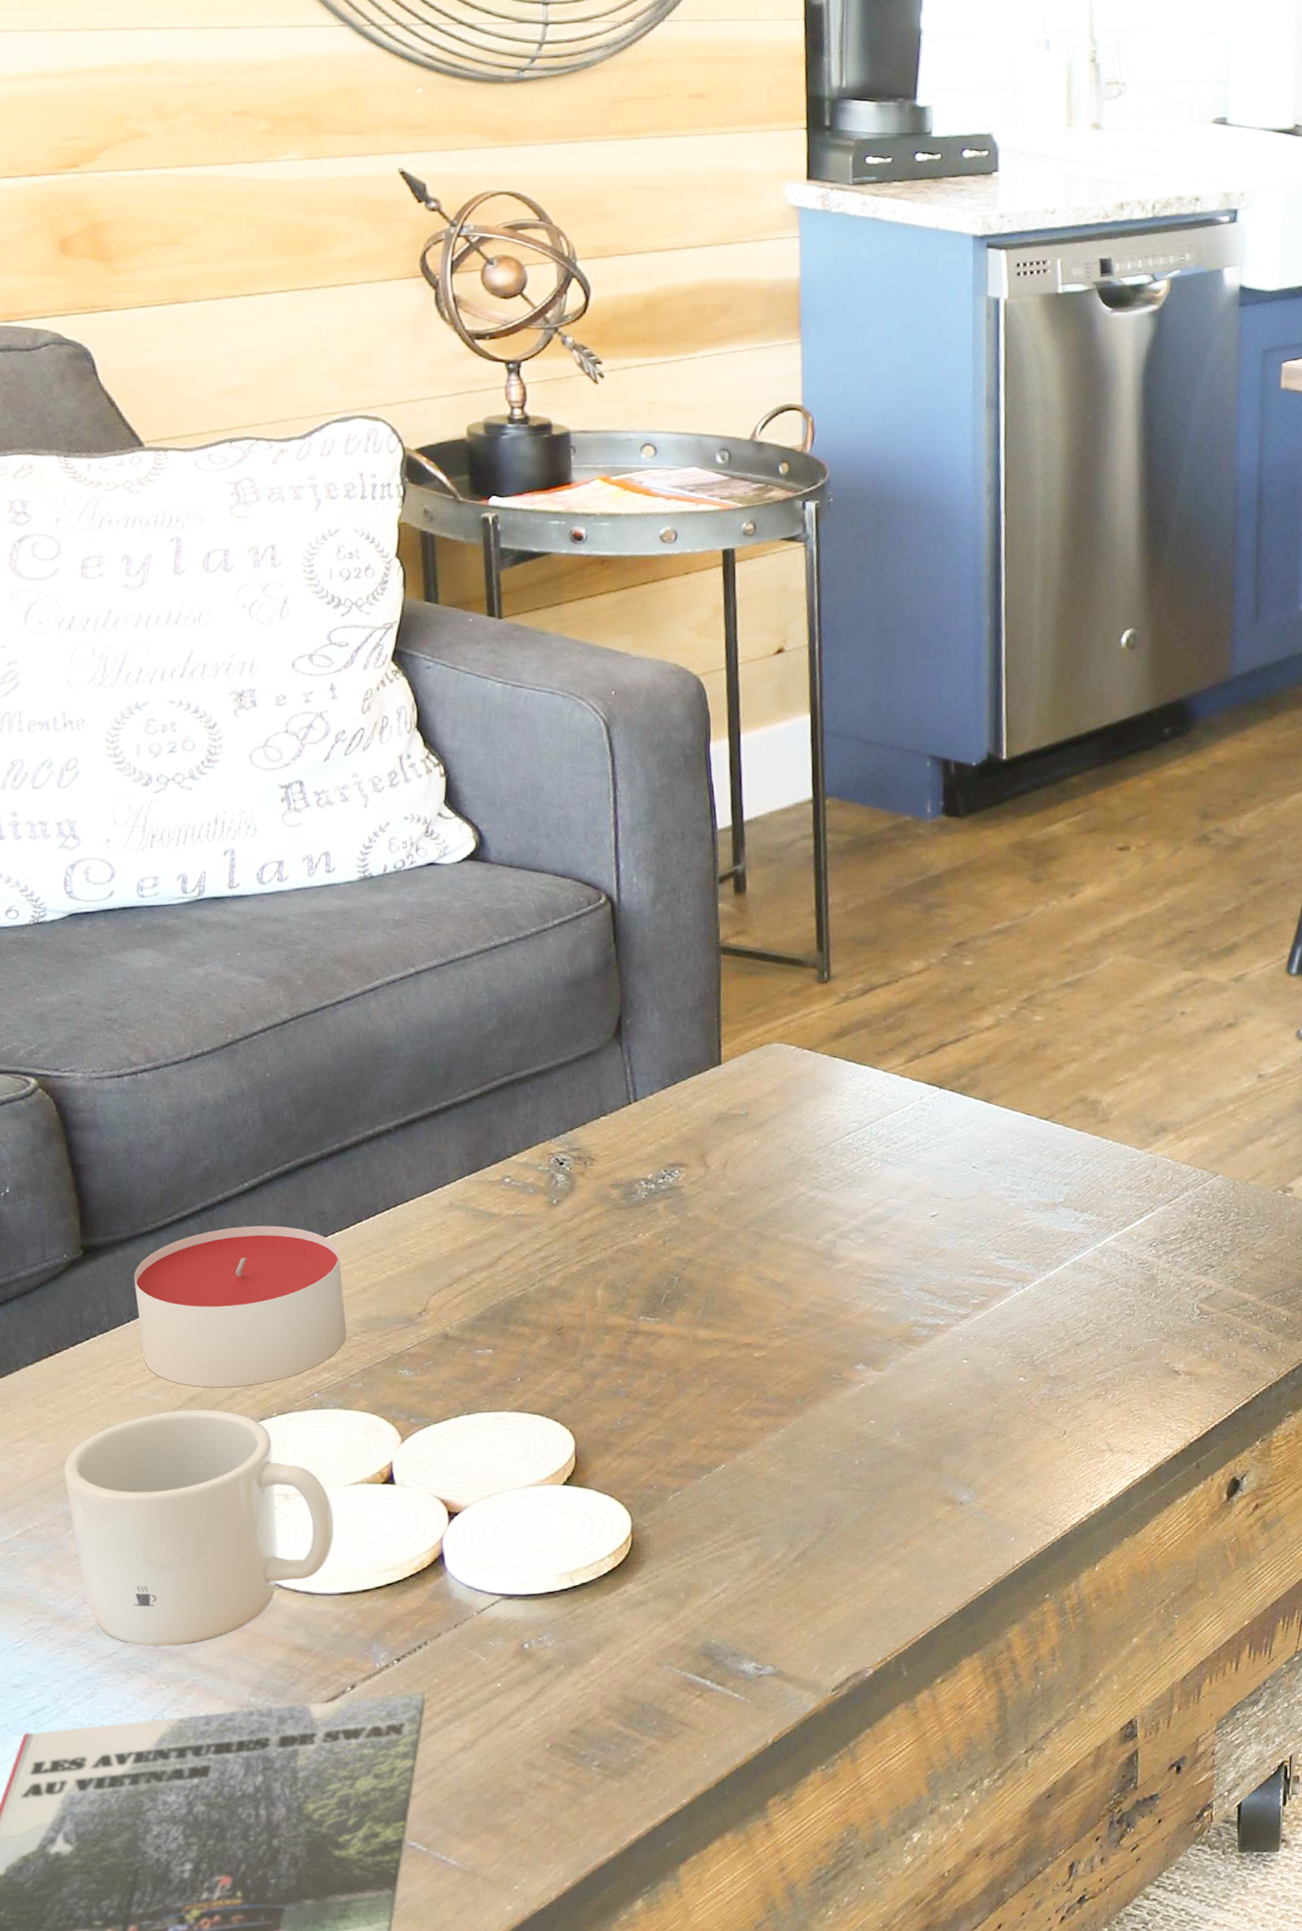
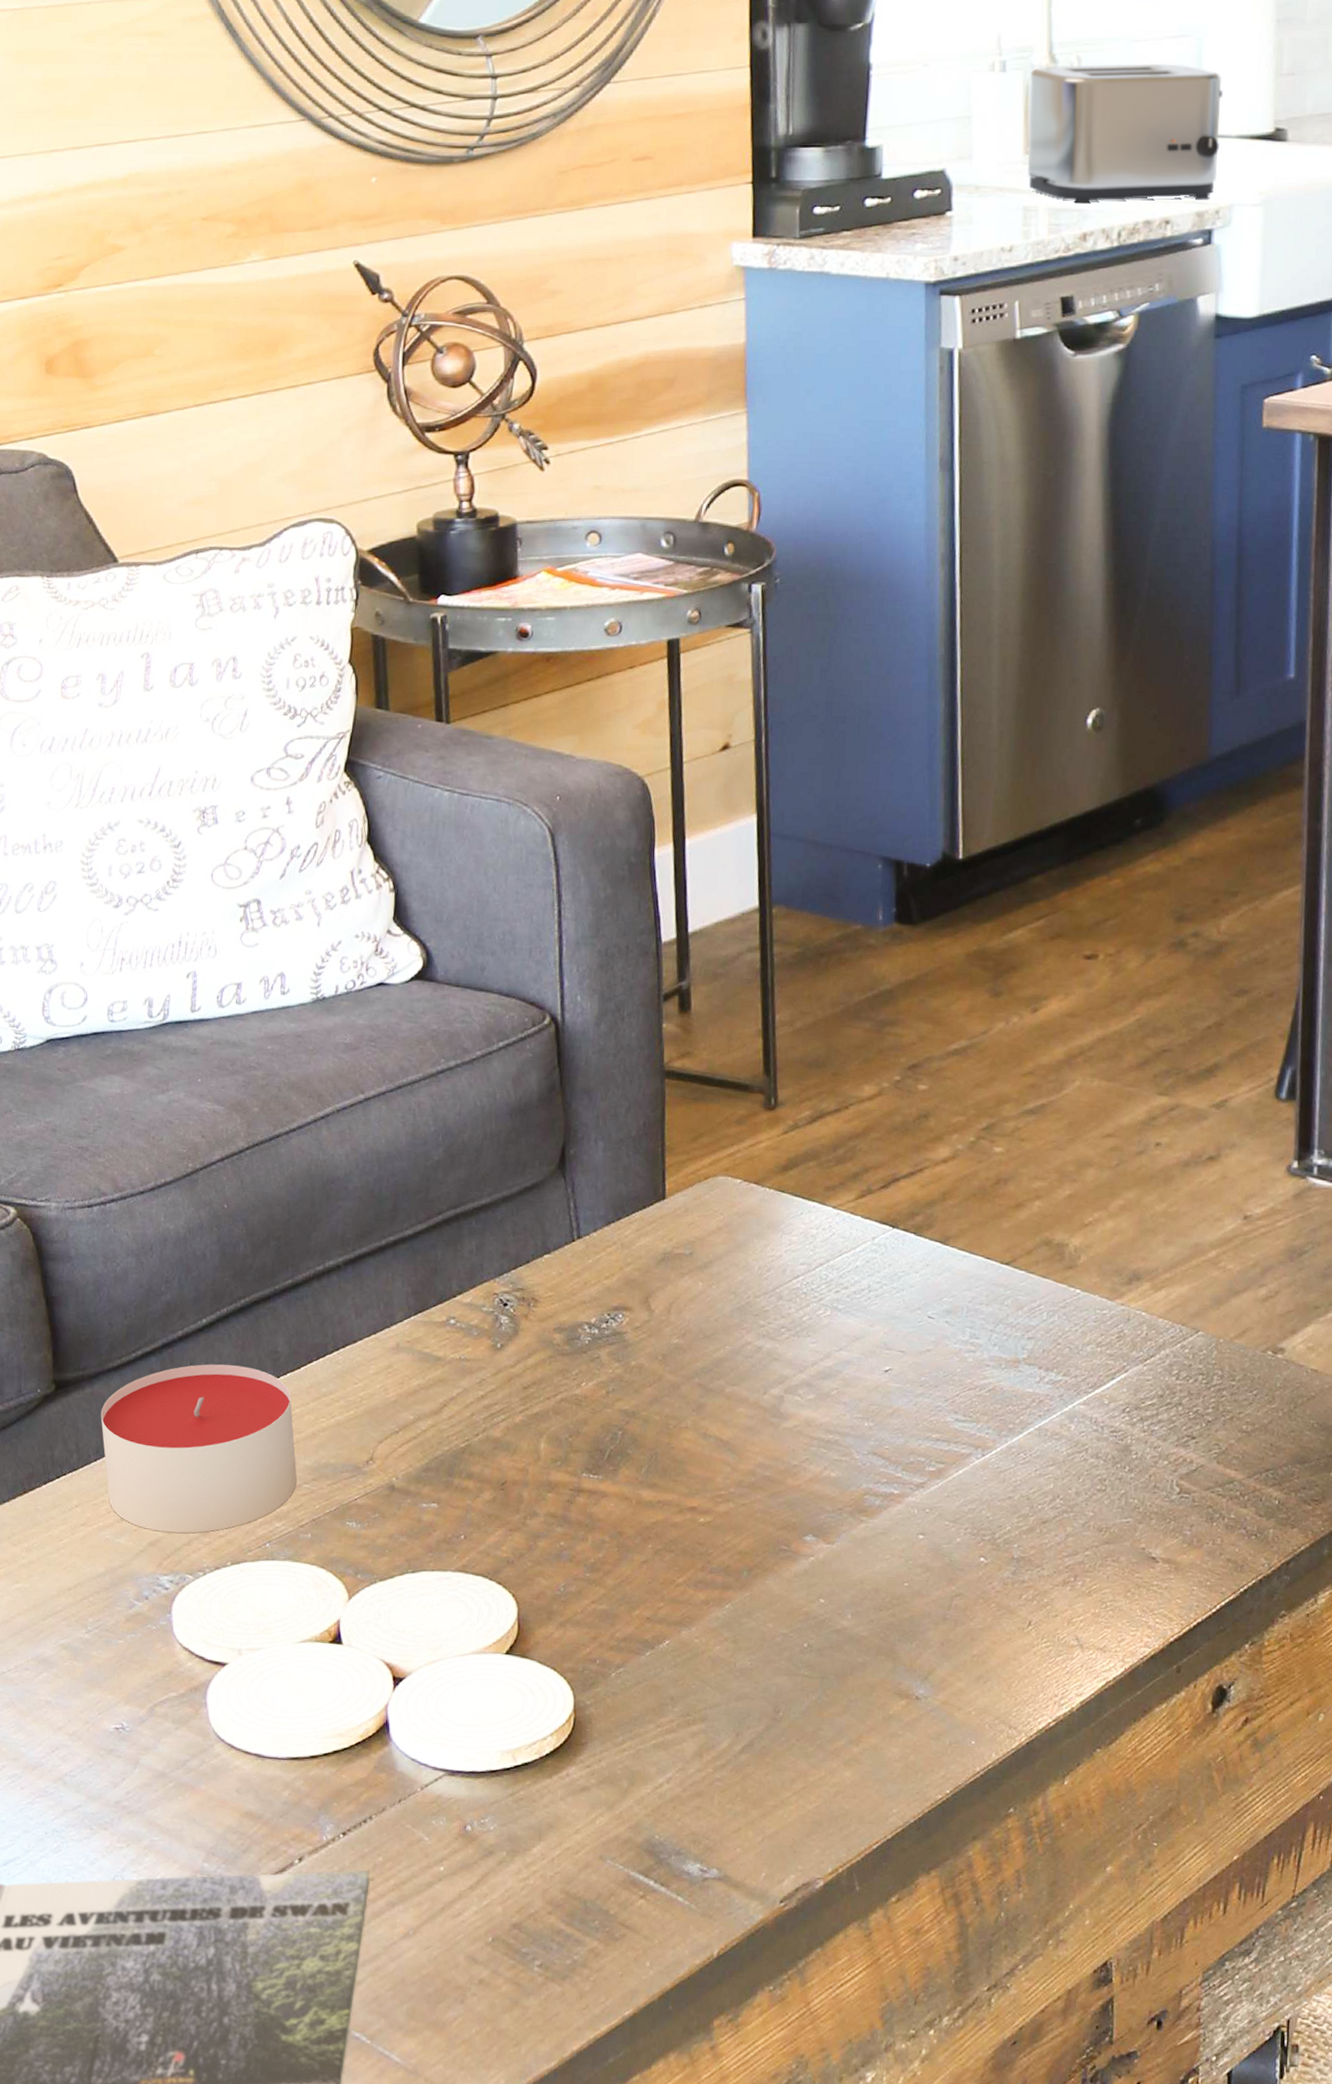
mug: present [64,1409,334,1647] -> none [35,1555,284,1803]
toaster: none [1069,48,1248,181] -> present [1027,64,1223,202]

